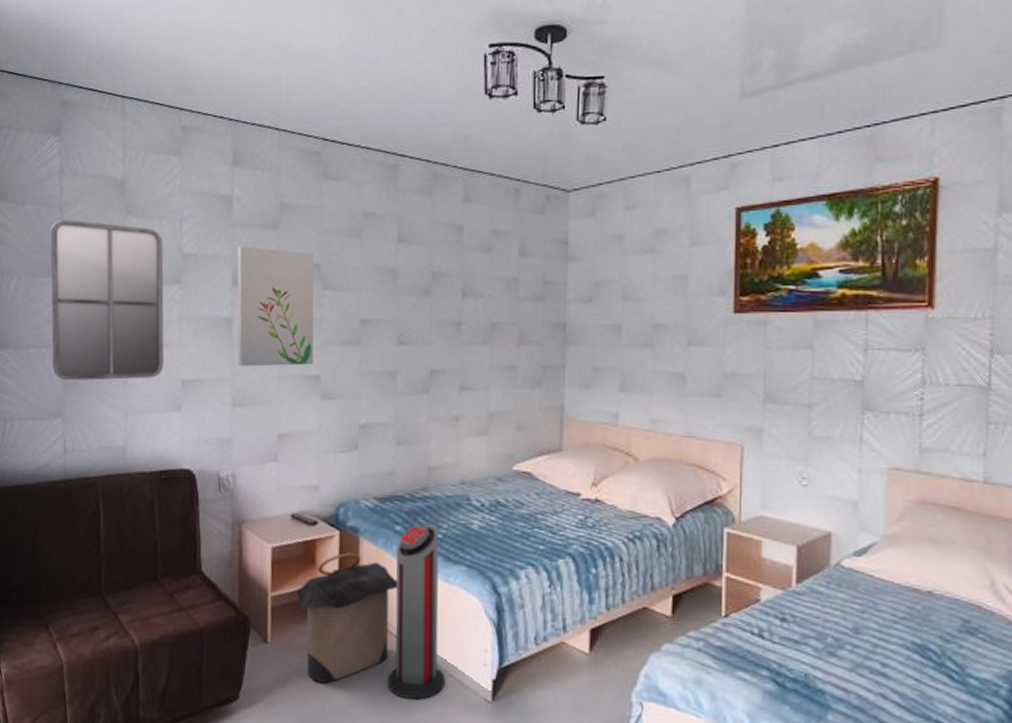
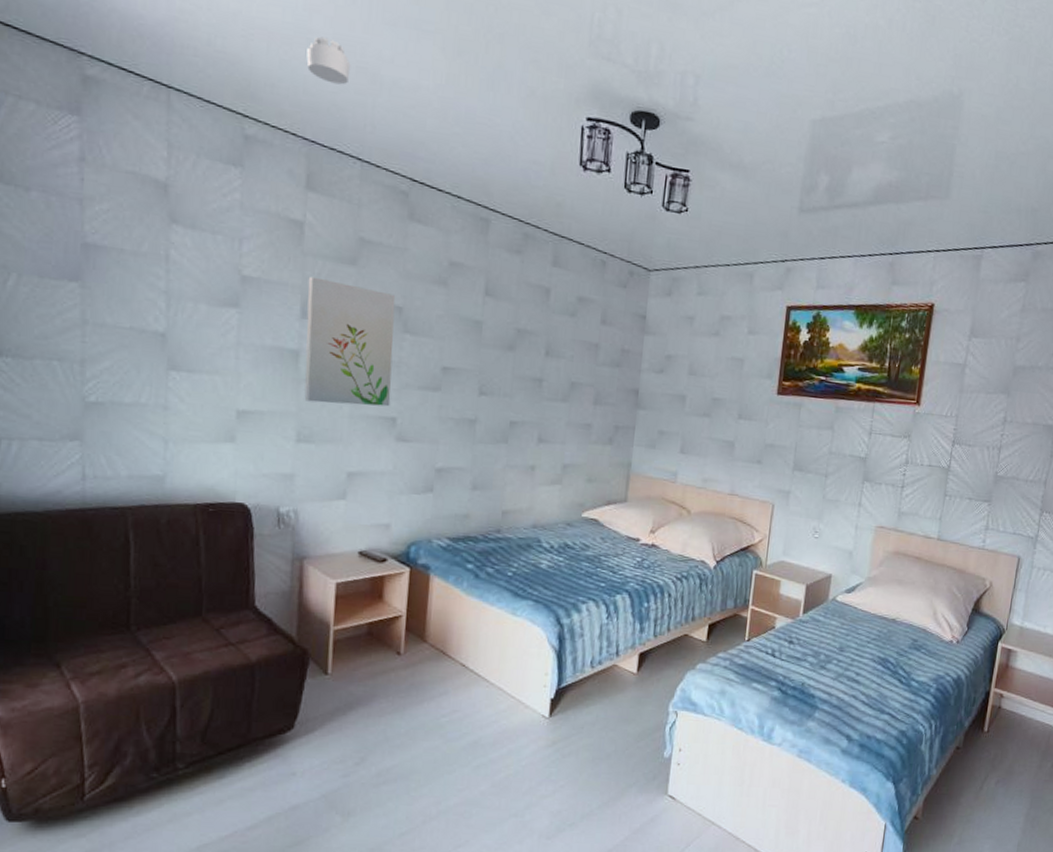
home mirror: present [50,219,164,381] -> none [65,215,218,406]
smoke detector: none [229,24,267,65] -> present [306,36,351,85]
laundry hamper: present [294,552,398,683] -> none [359,588,467,709]
air purifier: present [388,523,446,700] -> none [451,562,510,719]

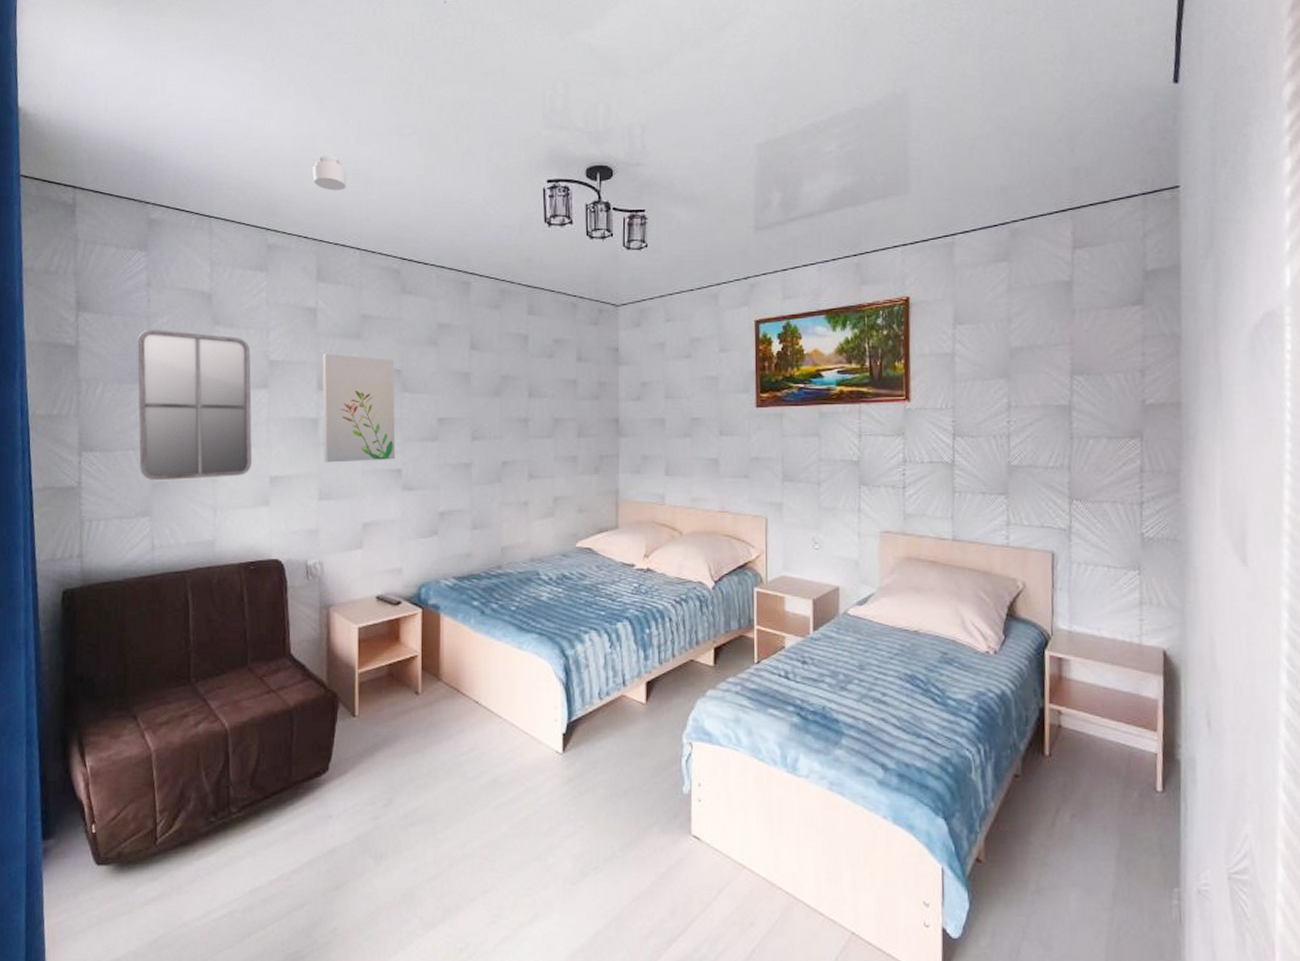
home mirror: none [65,215,218,406] -> present [137,329,252,481]

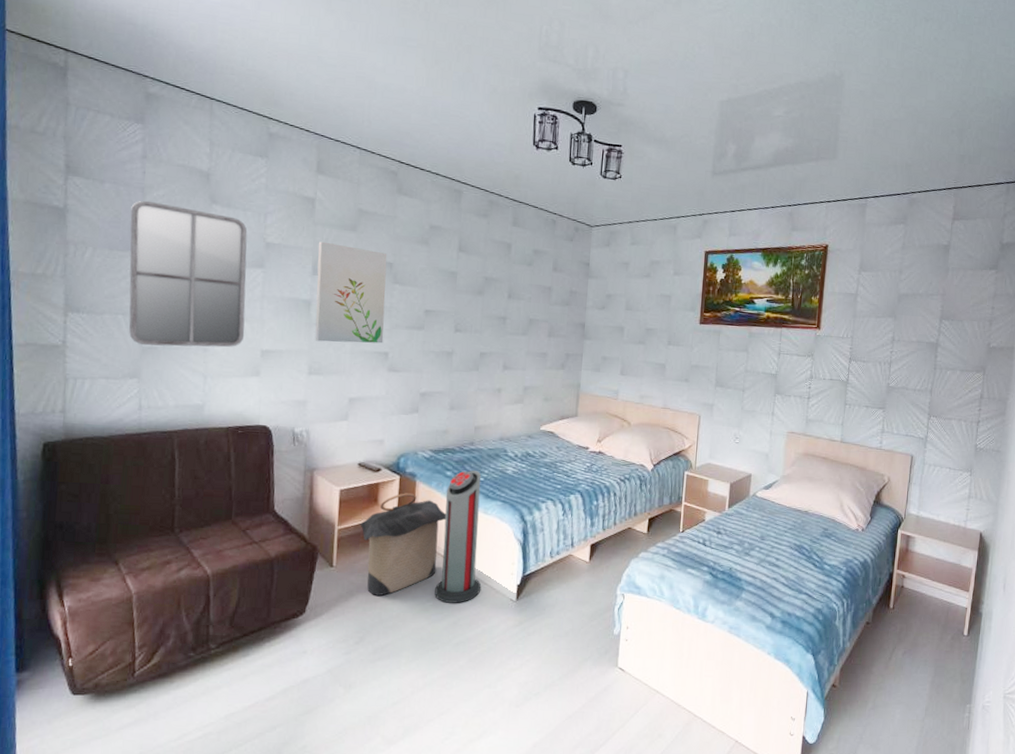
smoke detector: present [313,155,348,191] -> none [317,54,352,91]
laundry hamper: none [380,628,476,749] -> present [359,493,447,596]
air purifier: none [469,598,521,757] -> present [434,470,482,603]

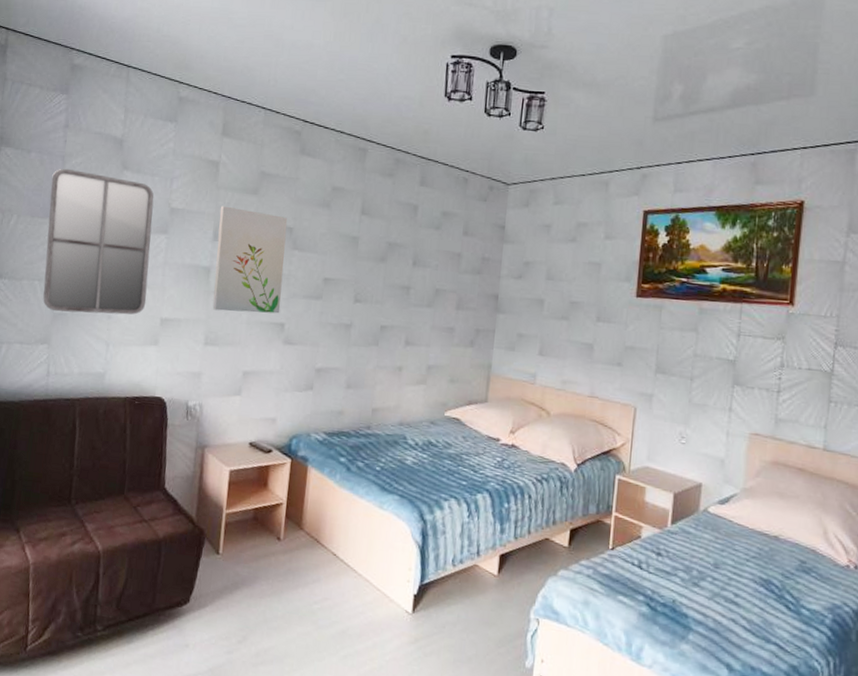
laundry hamper: present [359,493,447,596] -> none [247,478,339,592]
air purifier: present [434,470,482,603] -> none [323,457,378,609]

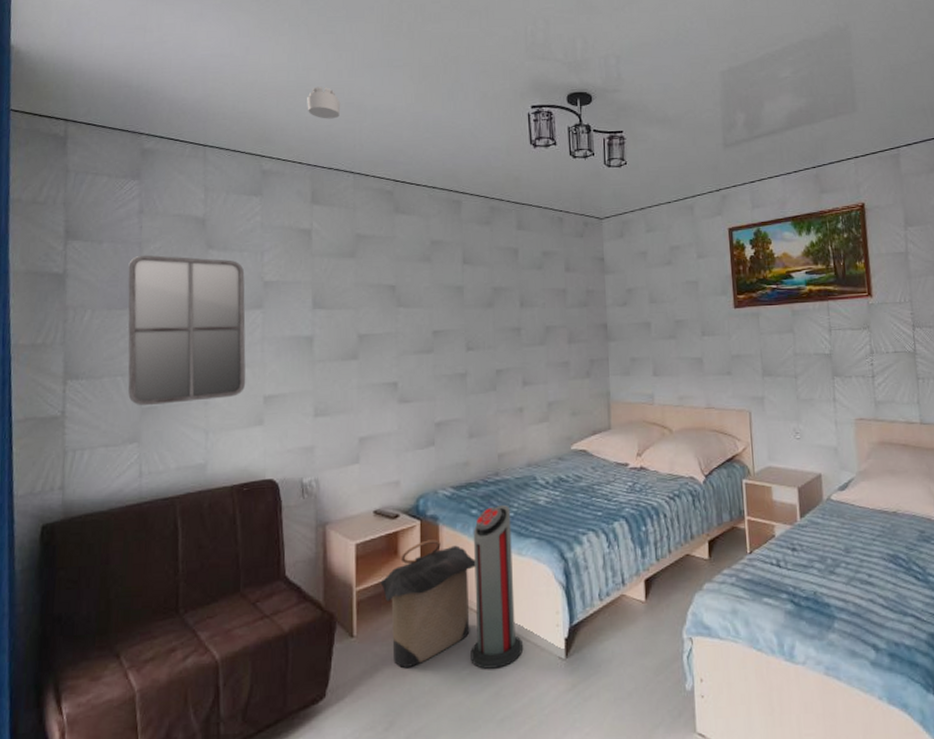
wall art: present [212,206,288,314] -> none [317,272,391,379]
smoke detector: none [227,15,261,51] -> present [307,86,341,119]
laundry hamper: none [247,478,339,592] -> present [379,539,476,668]
air purifier: none [323,457,378,609] -> present [470,504,524,669]

